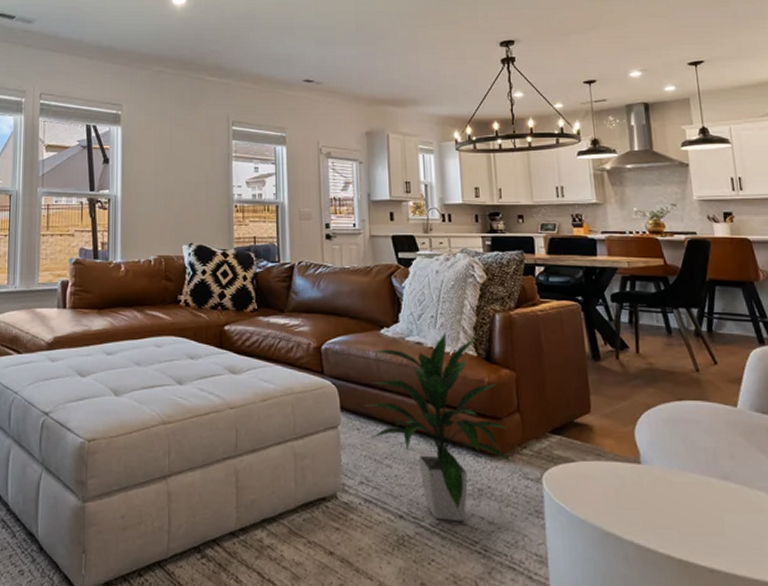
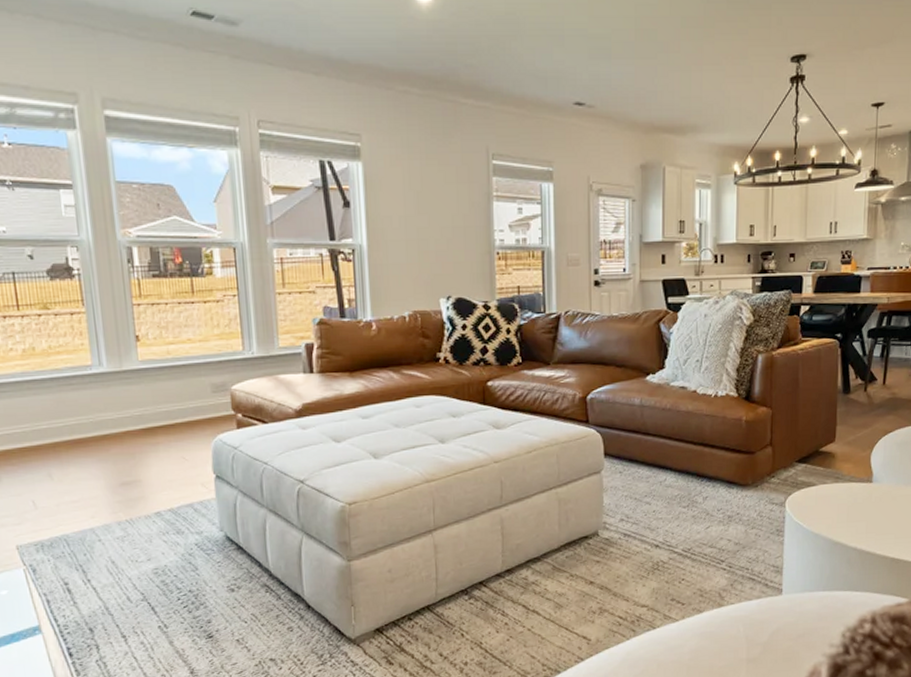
indoor plant: present [364,331,513,521] -> none [627,374,762,546]

